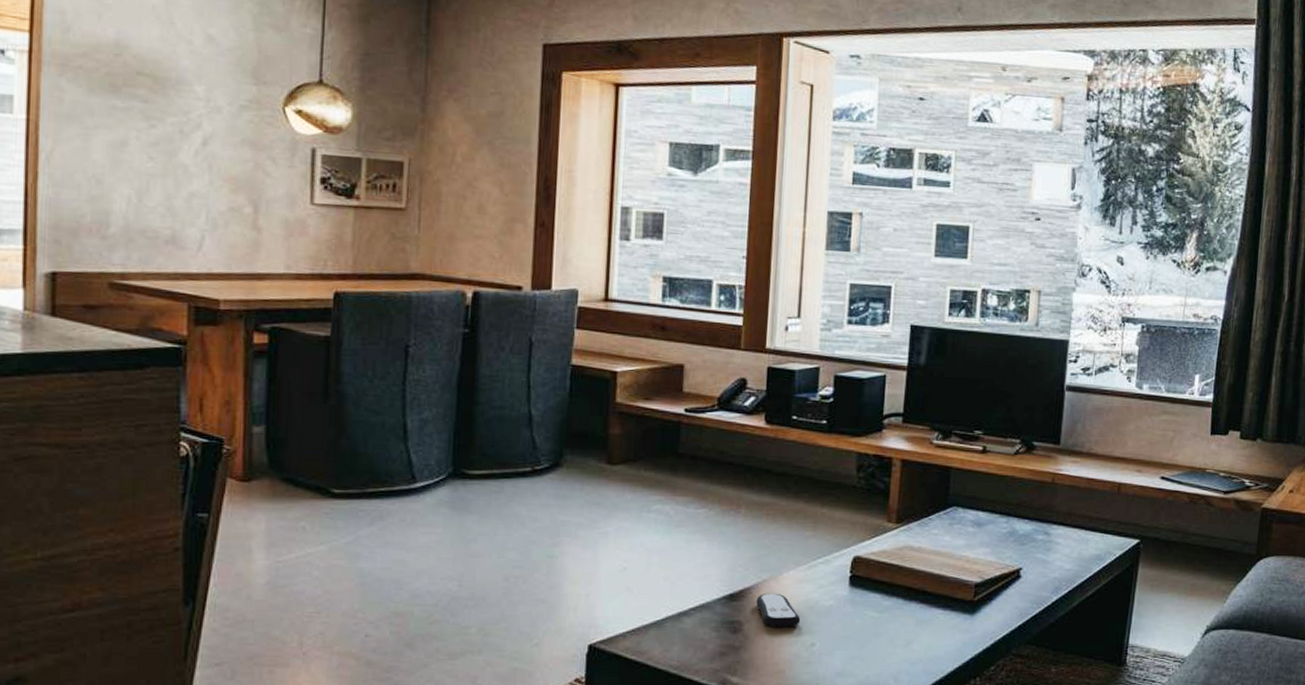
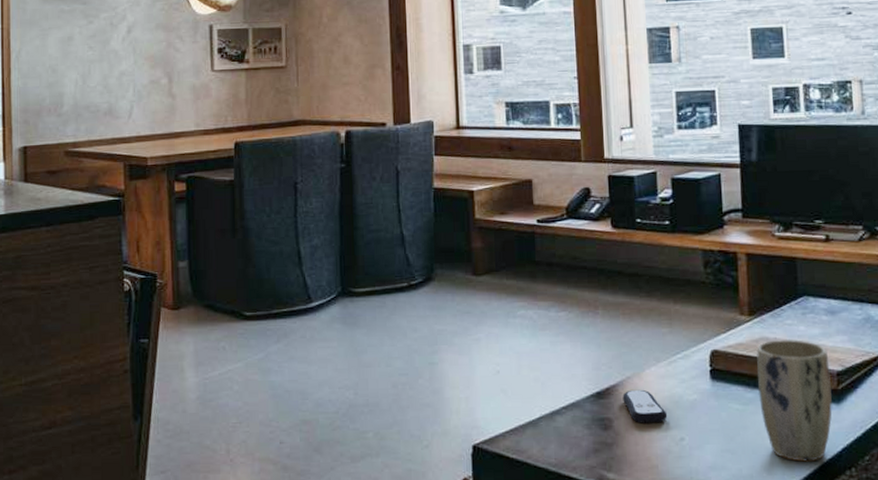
plant pot: none [895,548,969,670] -> present [757,339,832,462]

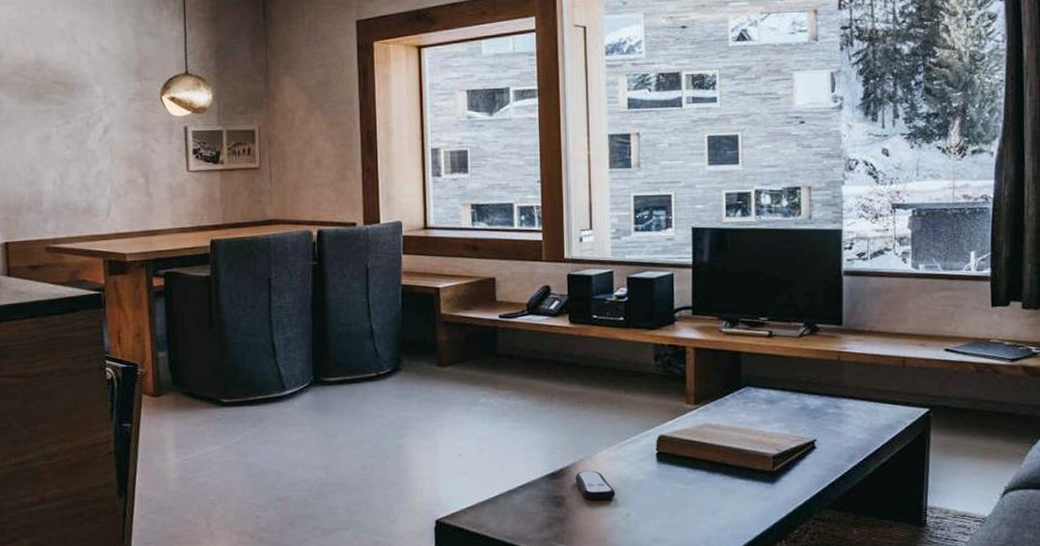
plant pot: present [757,339,832,462] -> none [700,425,767,535]

